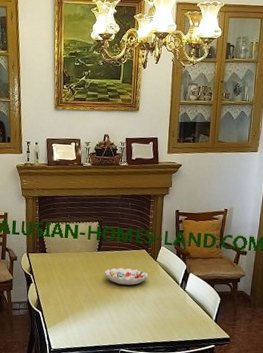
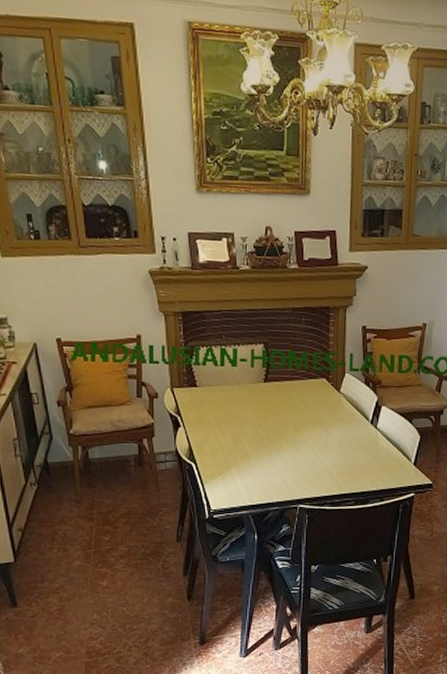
decorative bowl: present [104,267,149,285] -> none [274,402,331,424]

